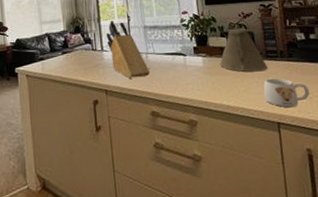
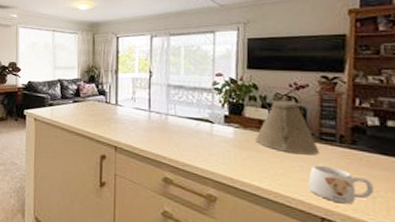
knife block: present [106,20,150,79] -> none [122,73,167,140]

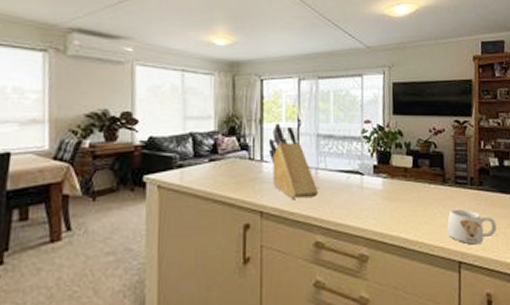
knife block: none [122,73,167,140] -> present [268,123,318,199]
kettle: present [255,86,319,155] -> none [402,131,455,200]

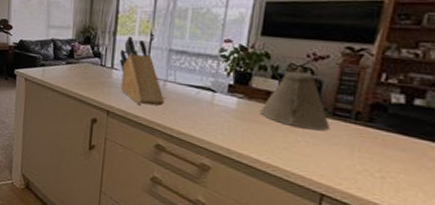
kettle: none [402,131,455,200] -> present [260,55,330,131]
mug: present [447,209,498,245] -> none [312,140,386,183]

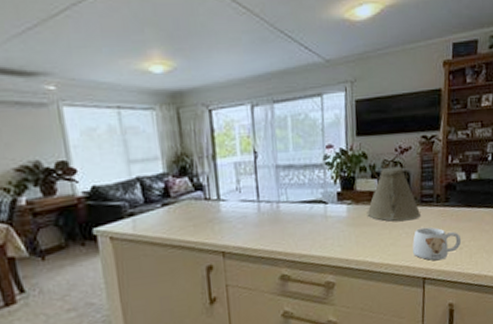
knife block: present [119,36,164,107] -> none [223,157,281,236]
mug: none [312,140,386,183] -> present [412,227,462,261]

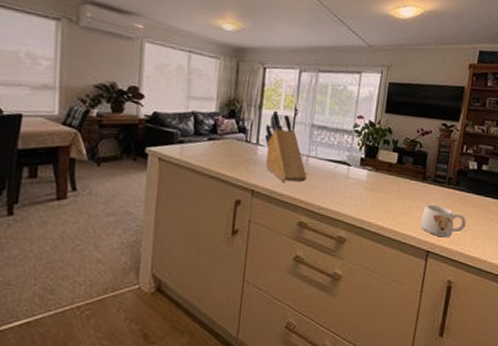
knife block: none [223,157,281,236] -> present [264,110,307,183]
kettle: present [367,152,420,222] -> none [384,131,432,196]

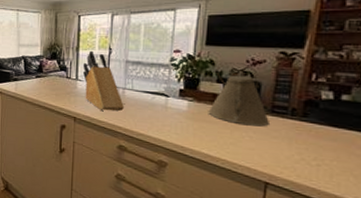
kettle: none [384,131,432,196] -> present [208,61,269,127]
mug: present [421,204,467,238] -> none [256,135,321,171]

